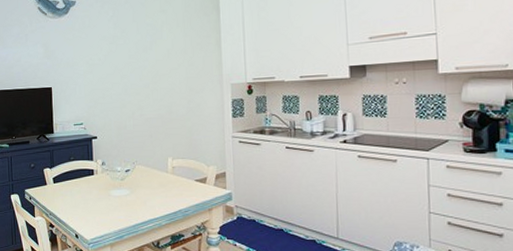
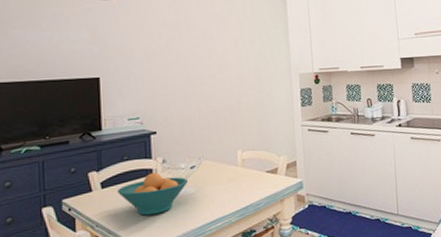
fruit bowl: none [66,173,124,210] -> present [118,172,189,216]

